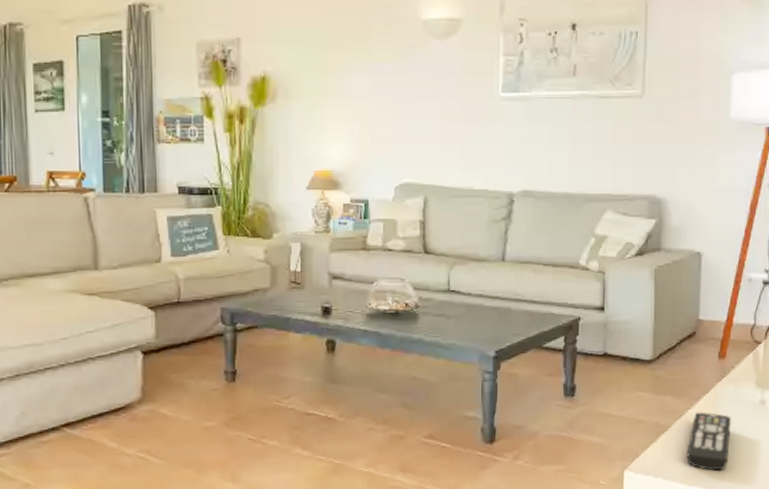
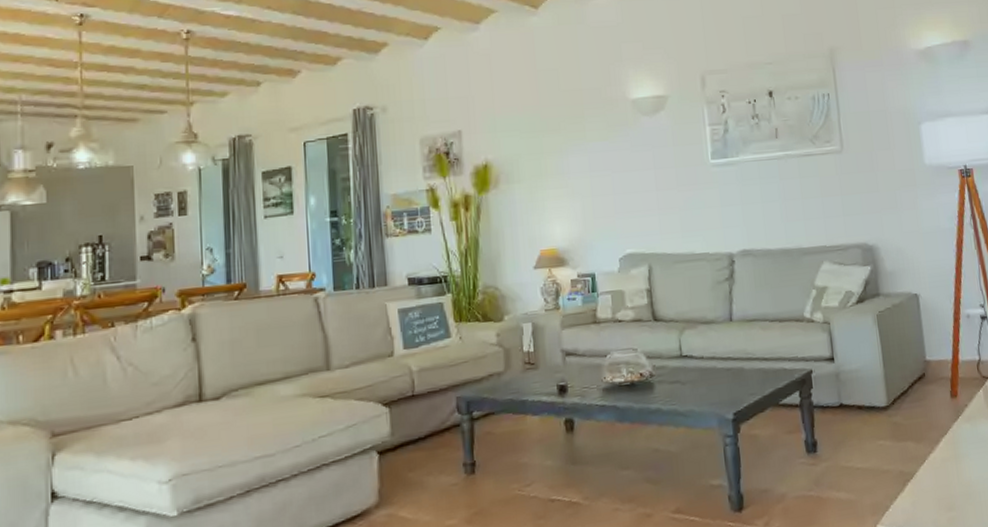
remote control: present [686,412,732,471] -> none [935,455,978,516]

